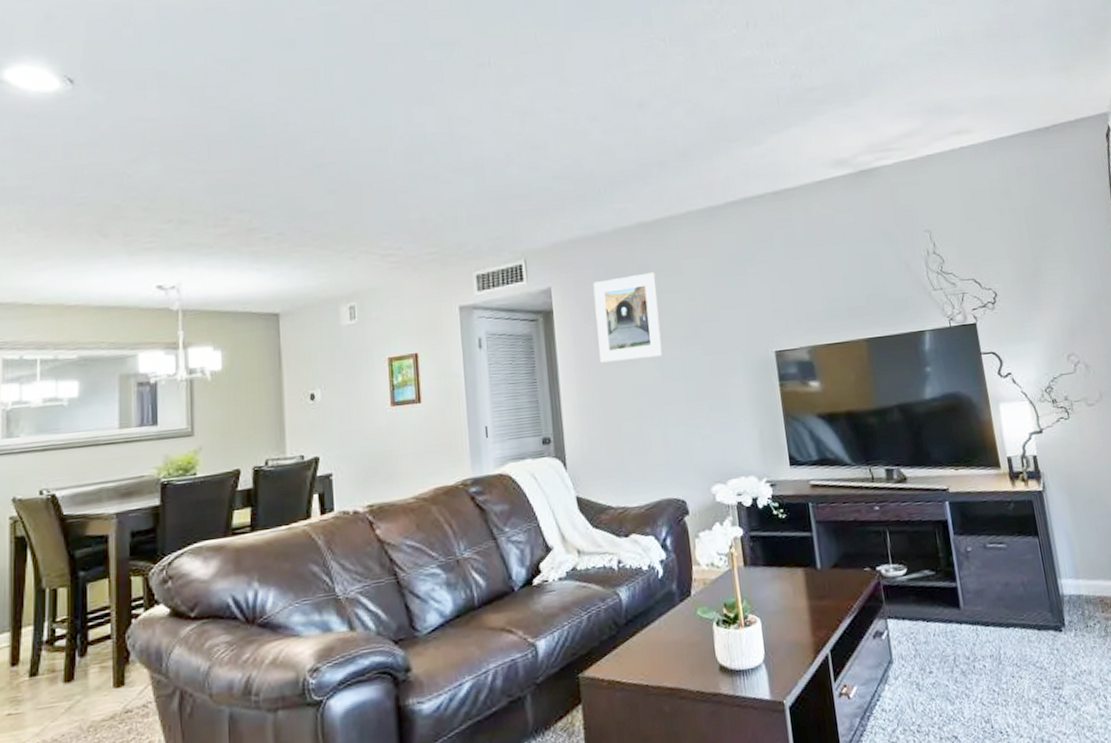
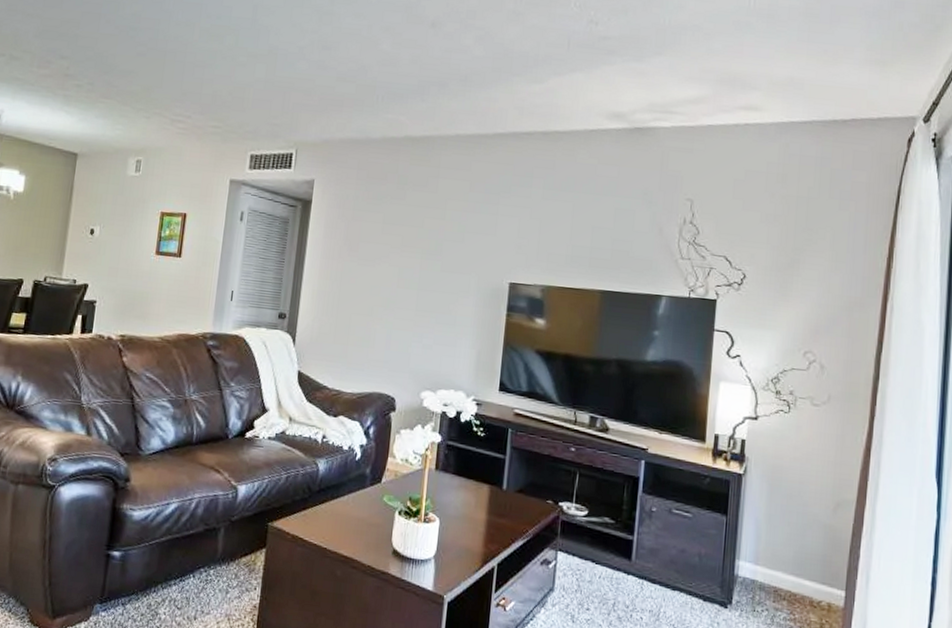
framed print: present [593,272,664,363] -> none [345,182,414,264]

